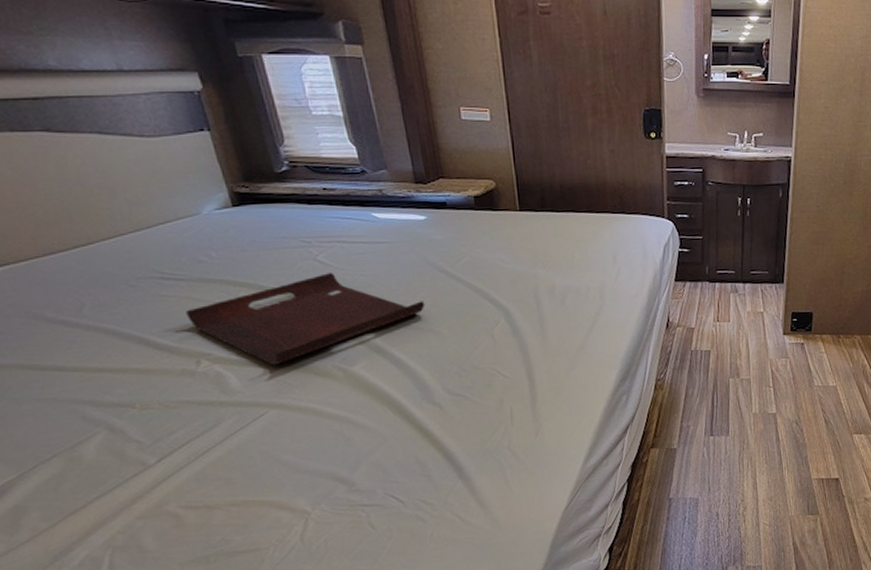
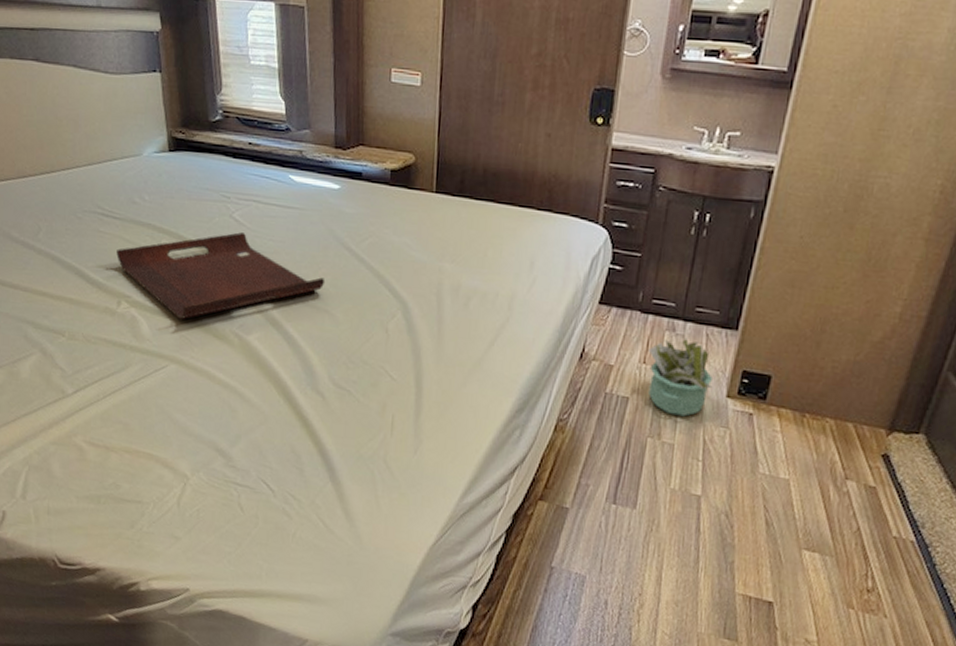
decorative plant: none [719,295,772,357] -> present [648,337,714,417]

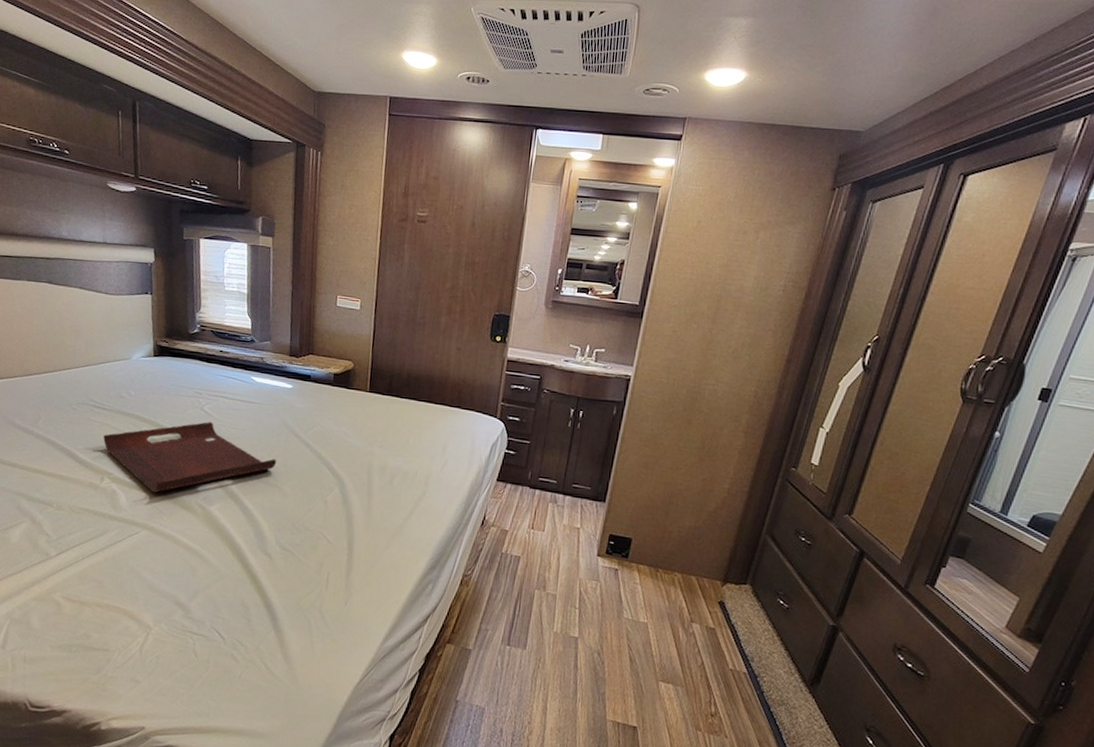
decorative plant: present [648,337,714,417] -> none [535,508,587,572]

